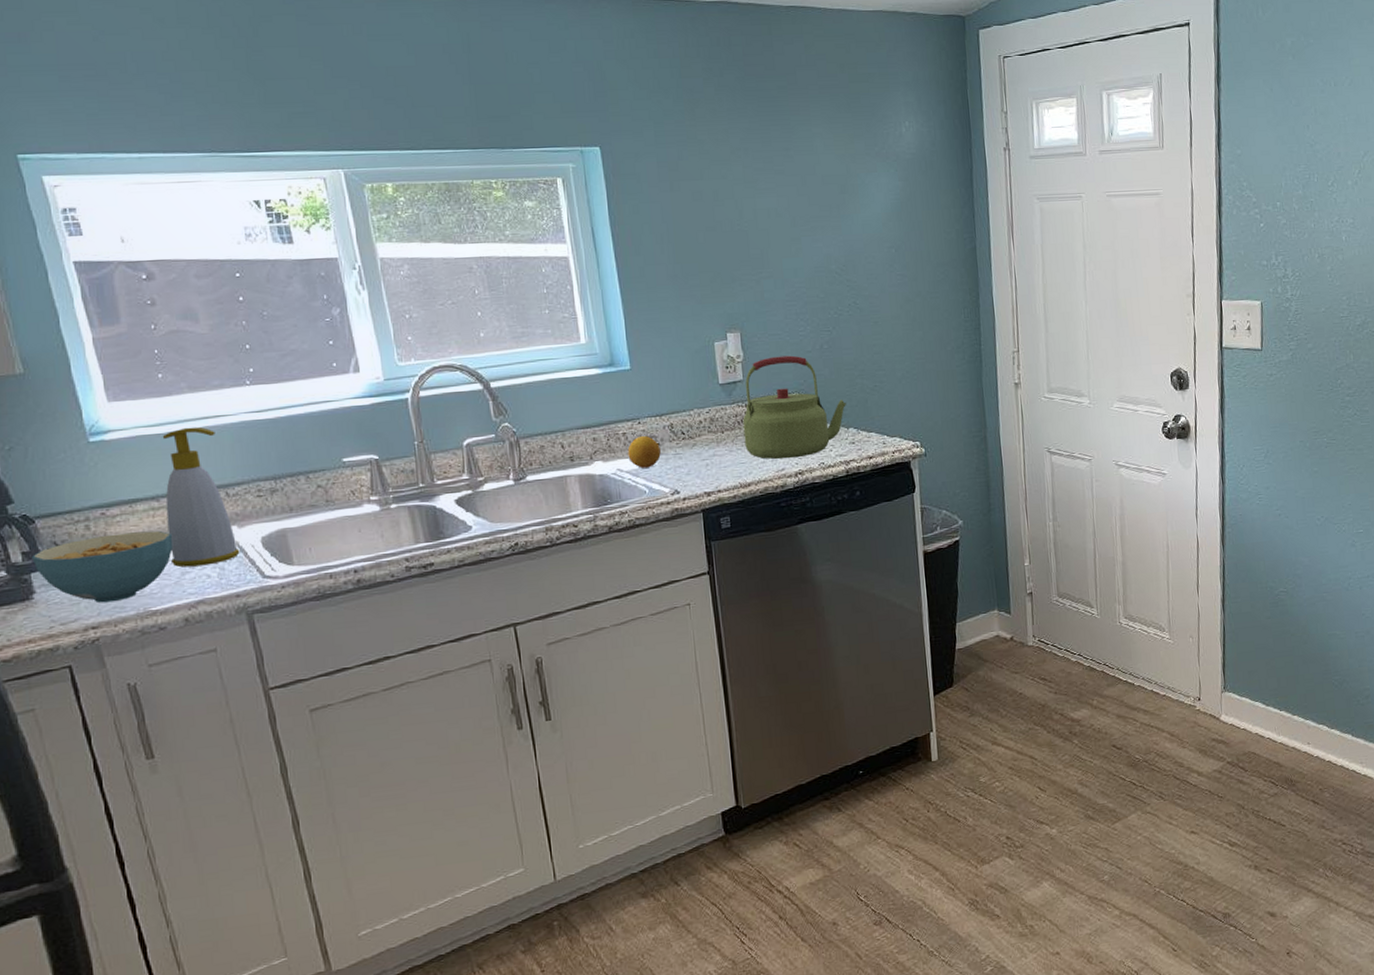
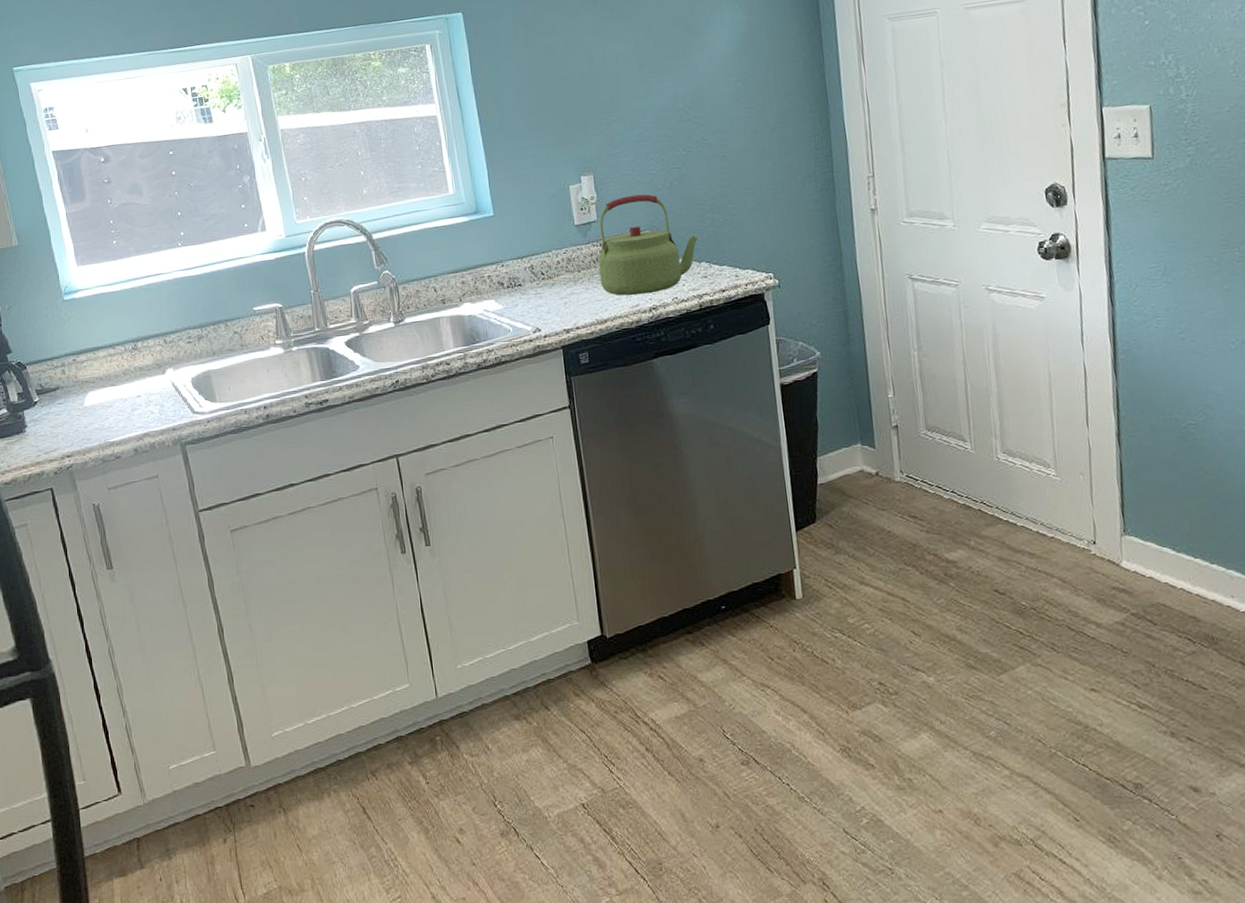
cereal bowl: present [31,530,174,604] -> none [24,373,126,436]
soap bottle: present [162,427,240,568] -> none [116,284,175,405]
fruit: present [627,435,661,468] -> none [492,277,523,308]

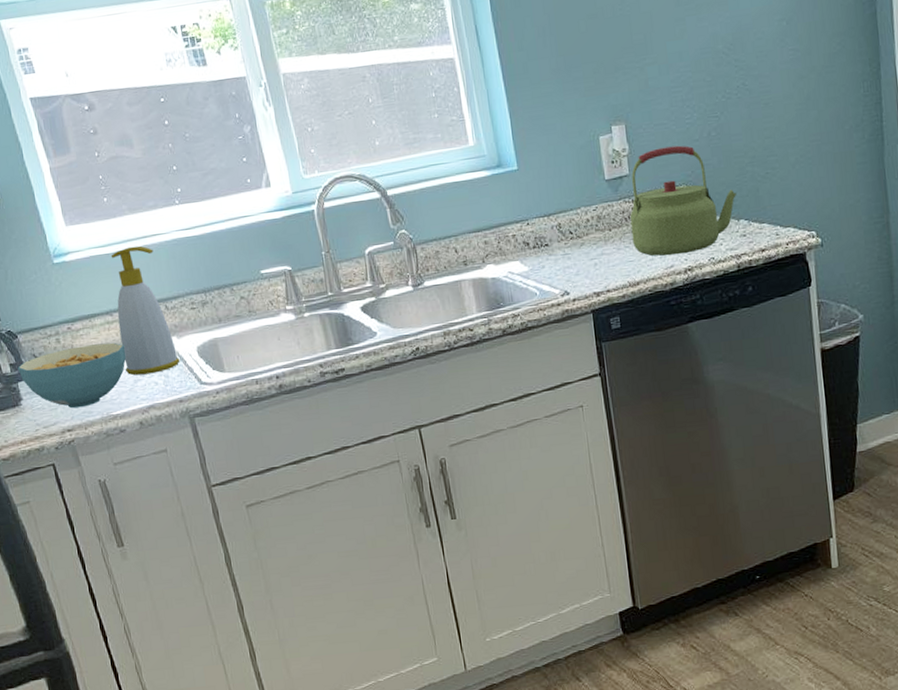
cereal bowl: none [24,373,126,436] -> present [17,342,127,409]
soap bottle: none [116,284,175,405] -> present [111,245,180,376]

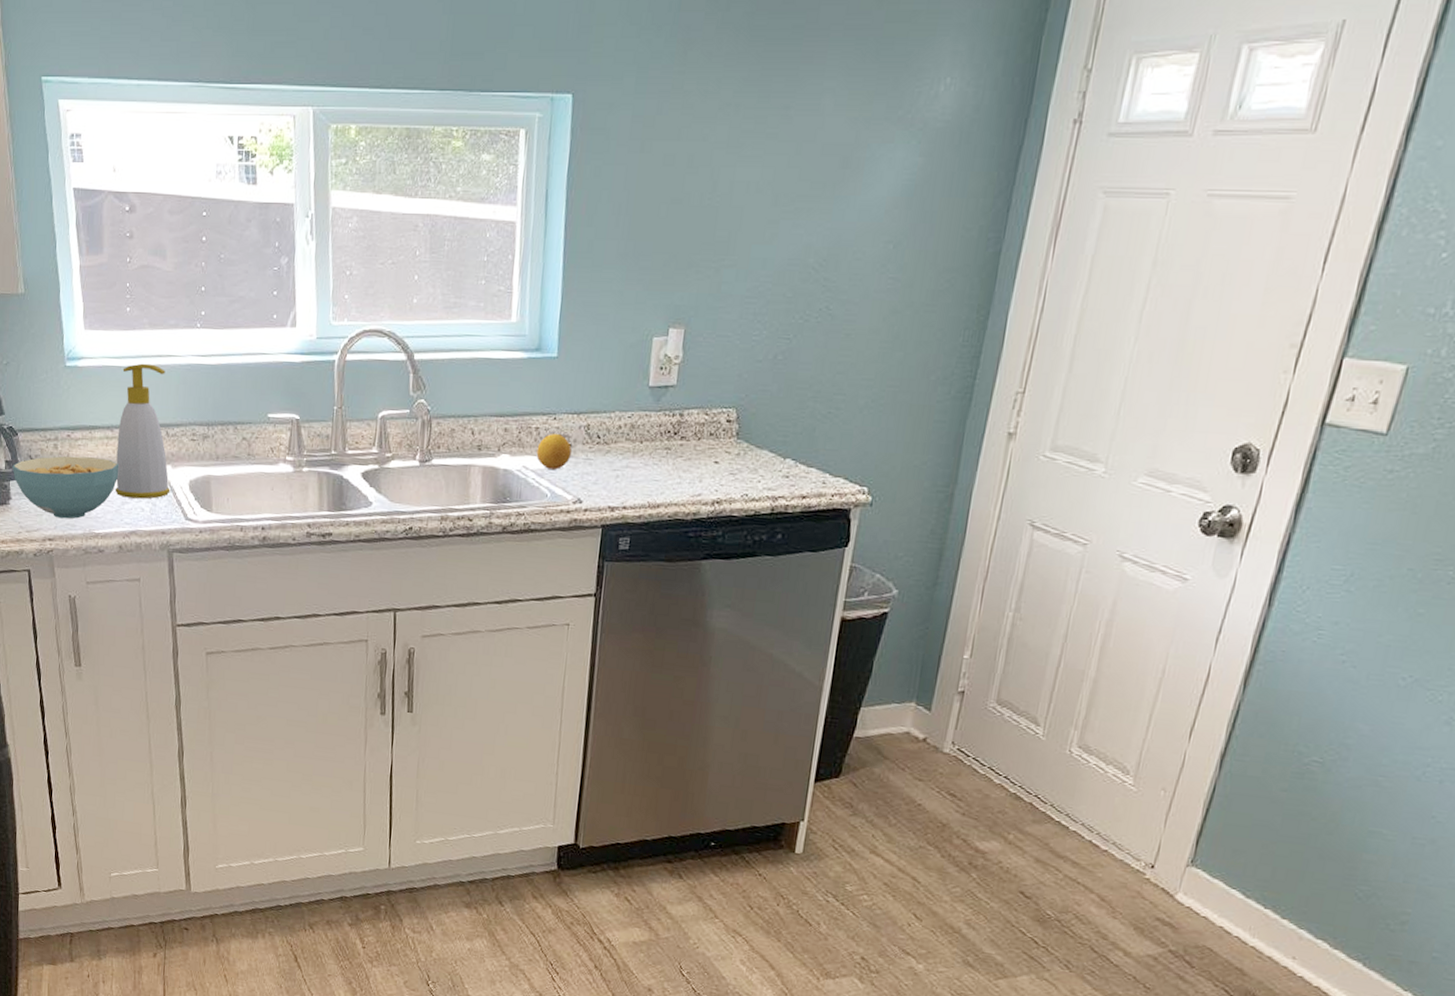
fruit: none [517,236,550,270] -> present [536,433,572,470]
kettle: present [630,145,737,256] -> none [662,362,791,484]

